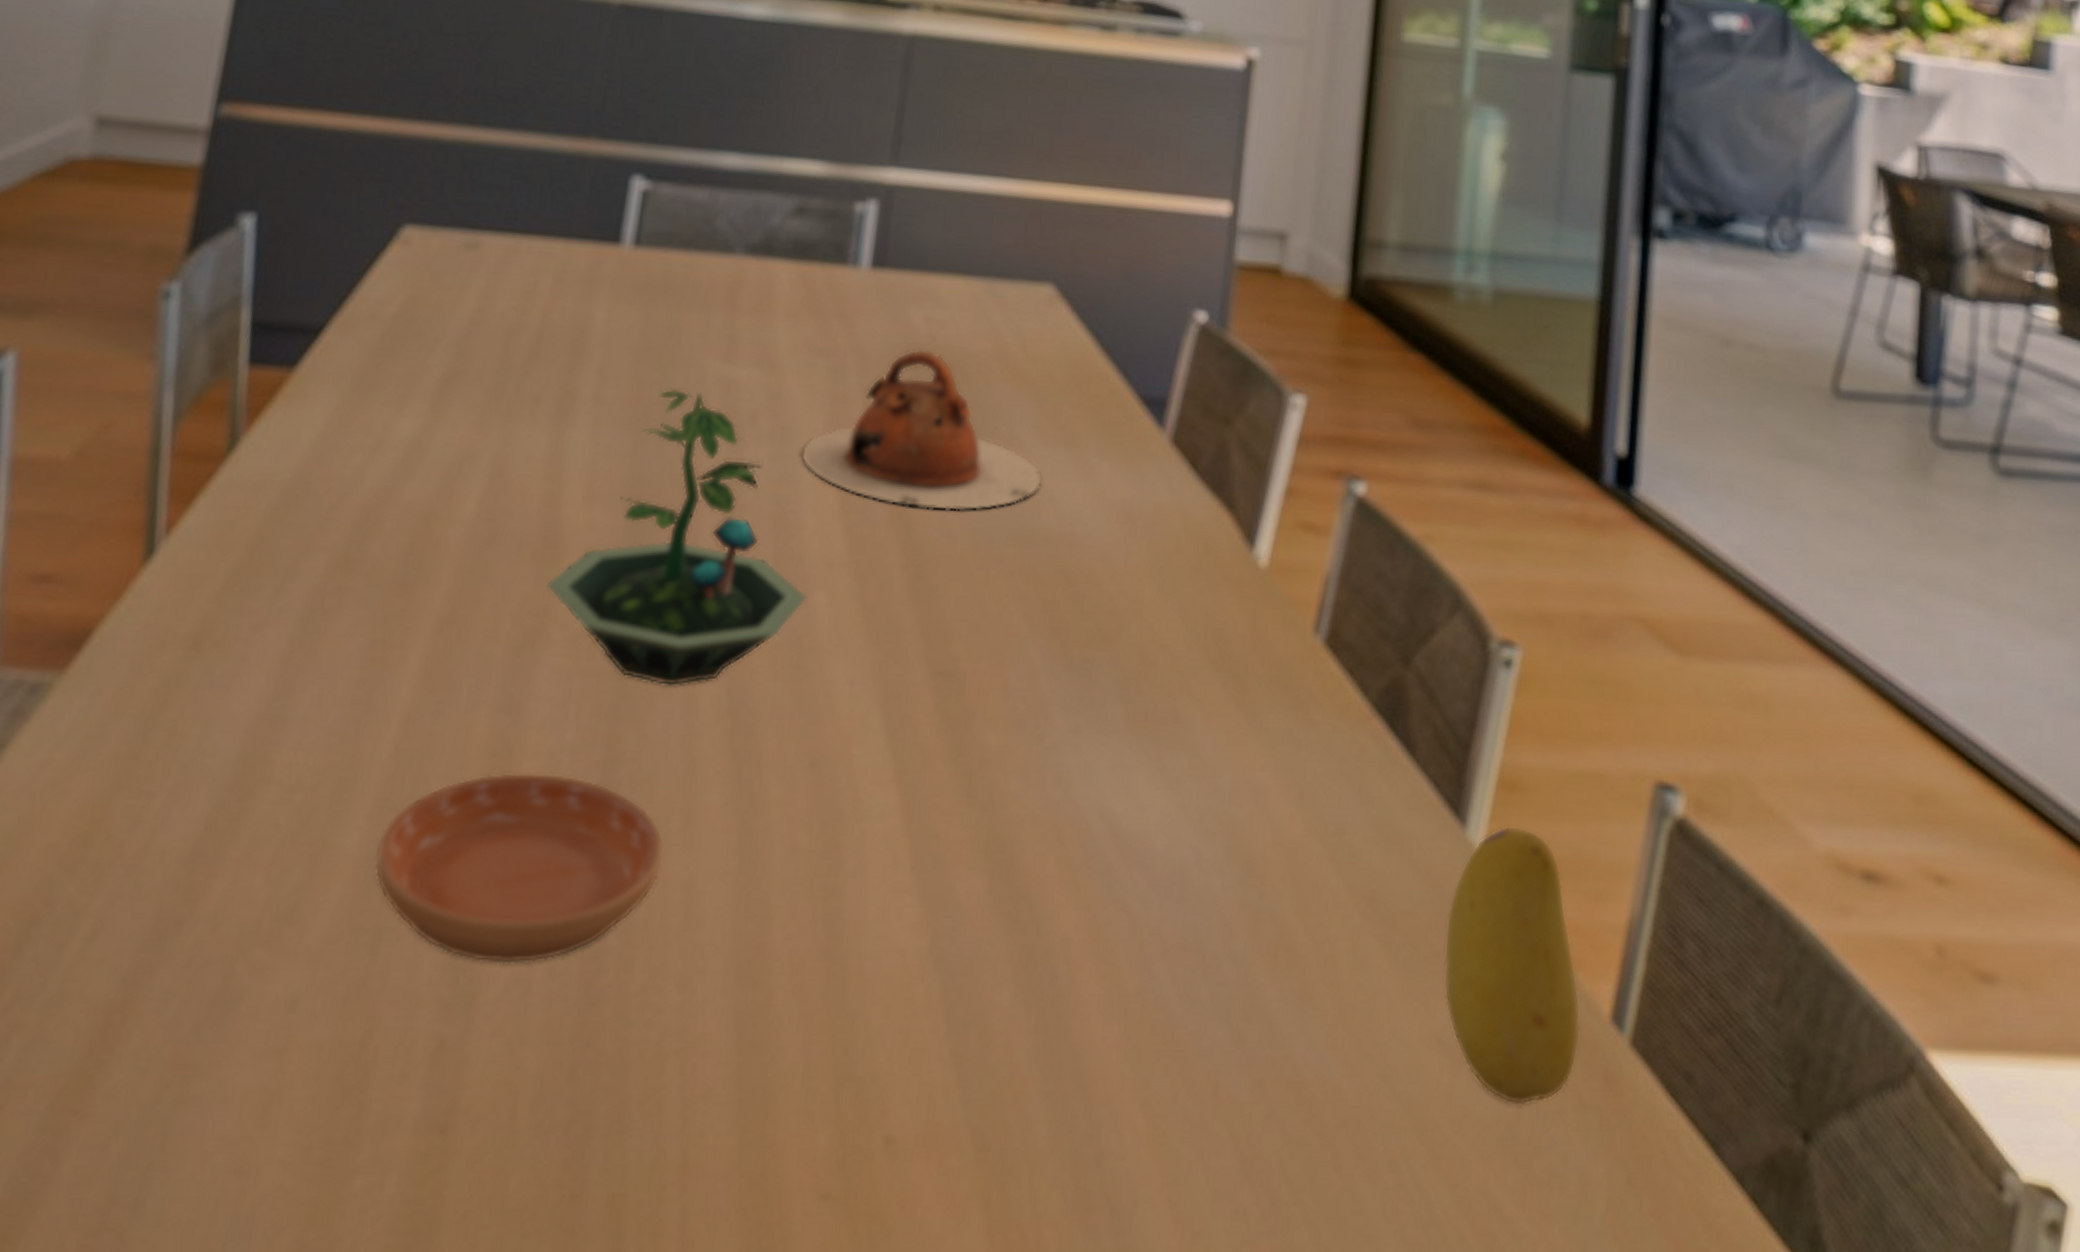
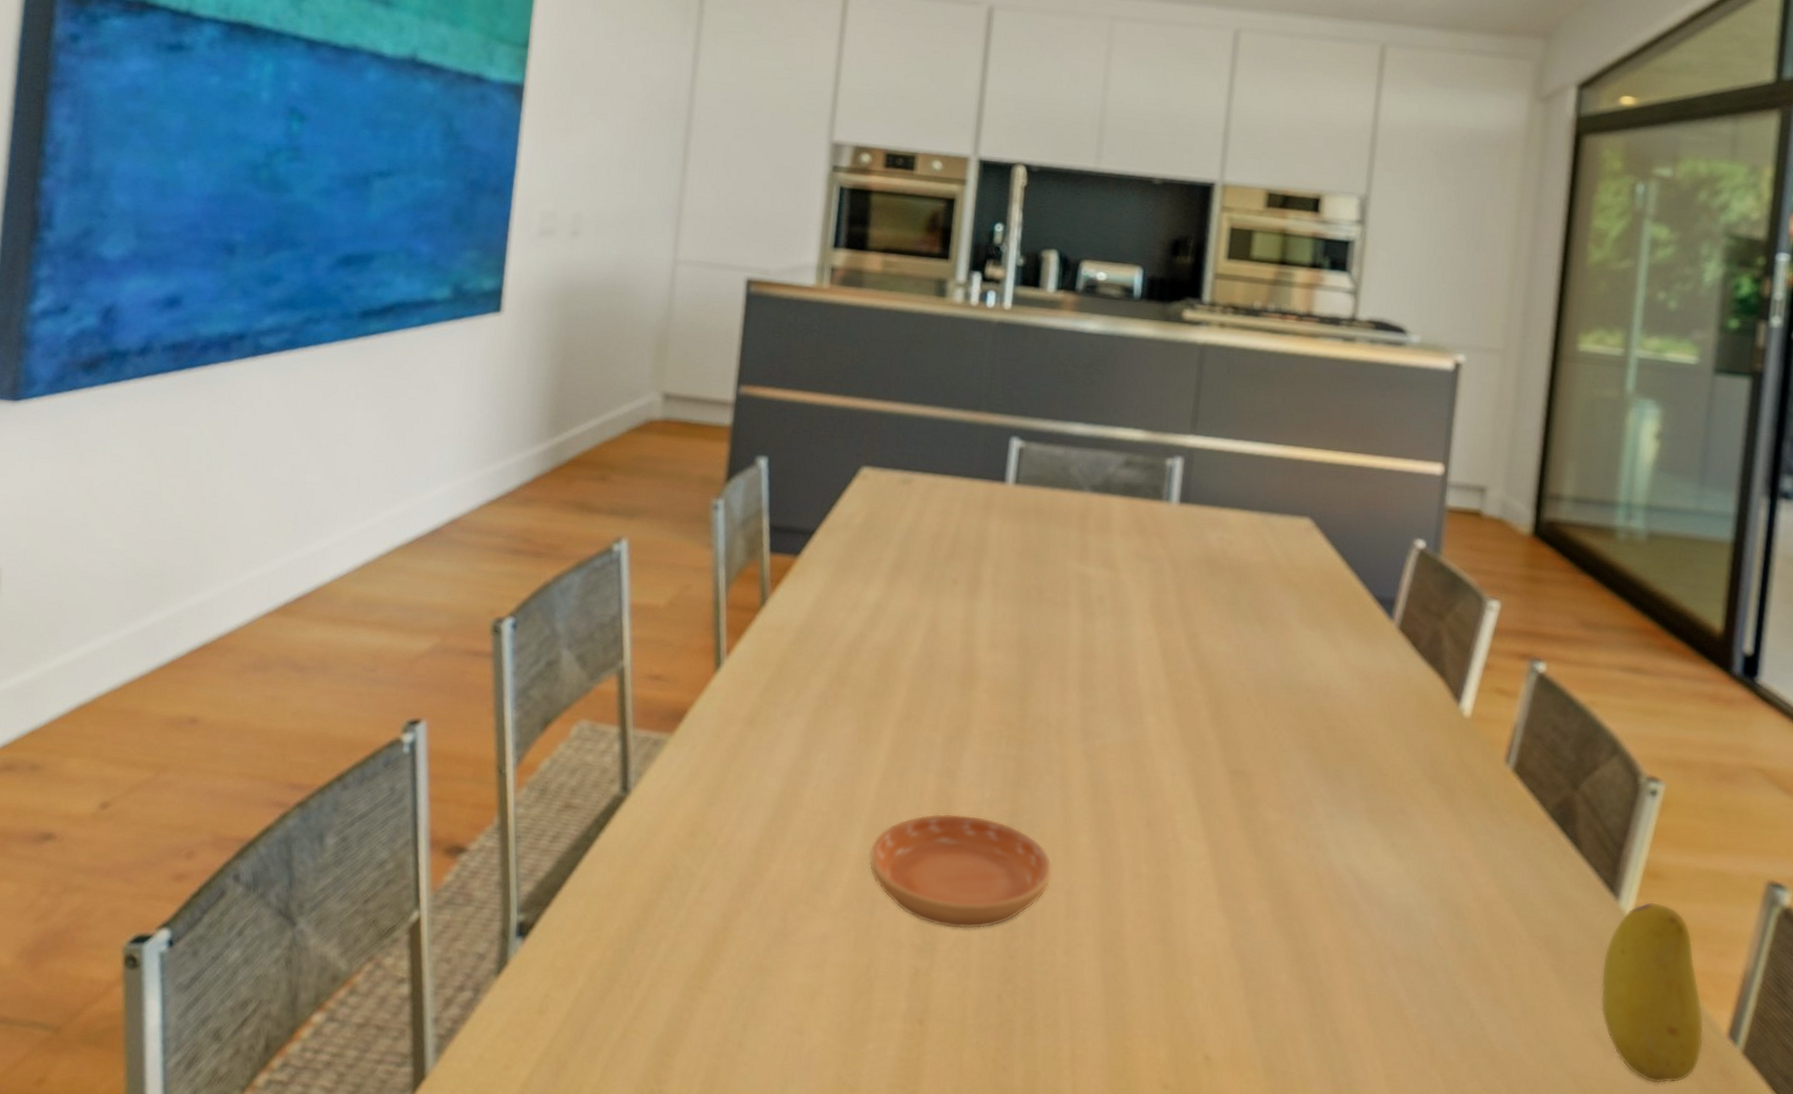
terrarium: present [546,388,807,687] -> none [968,578,1142,769]
teapot: present [800,348,1043,512] -> none [1133,558,1305,668]

